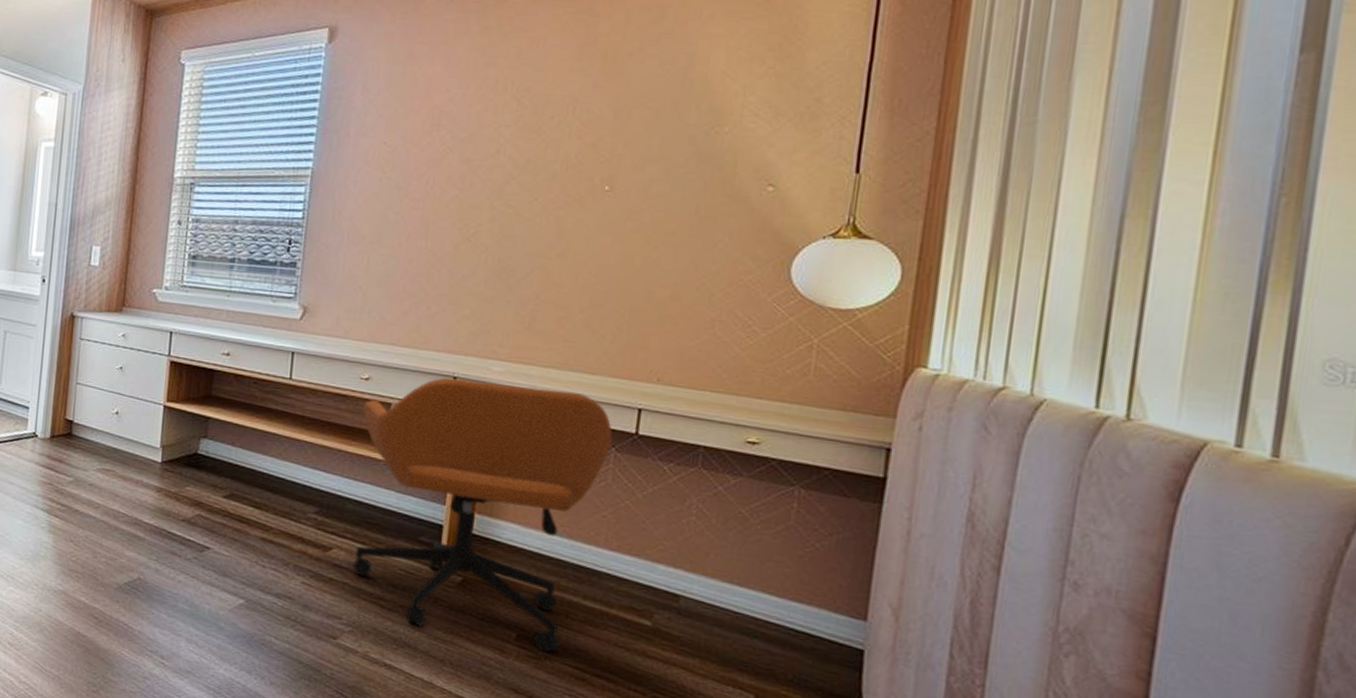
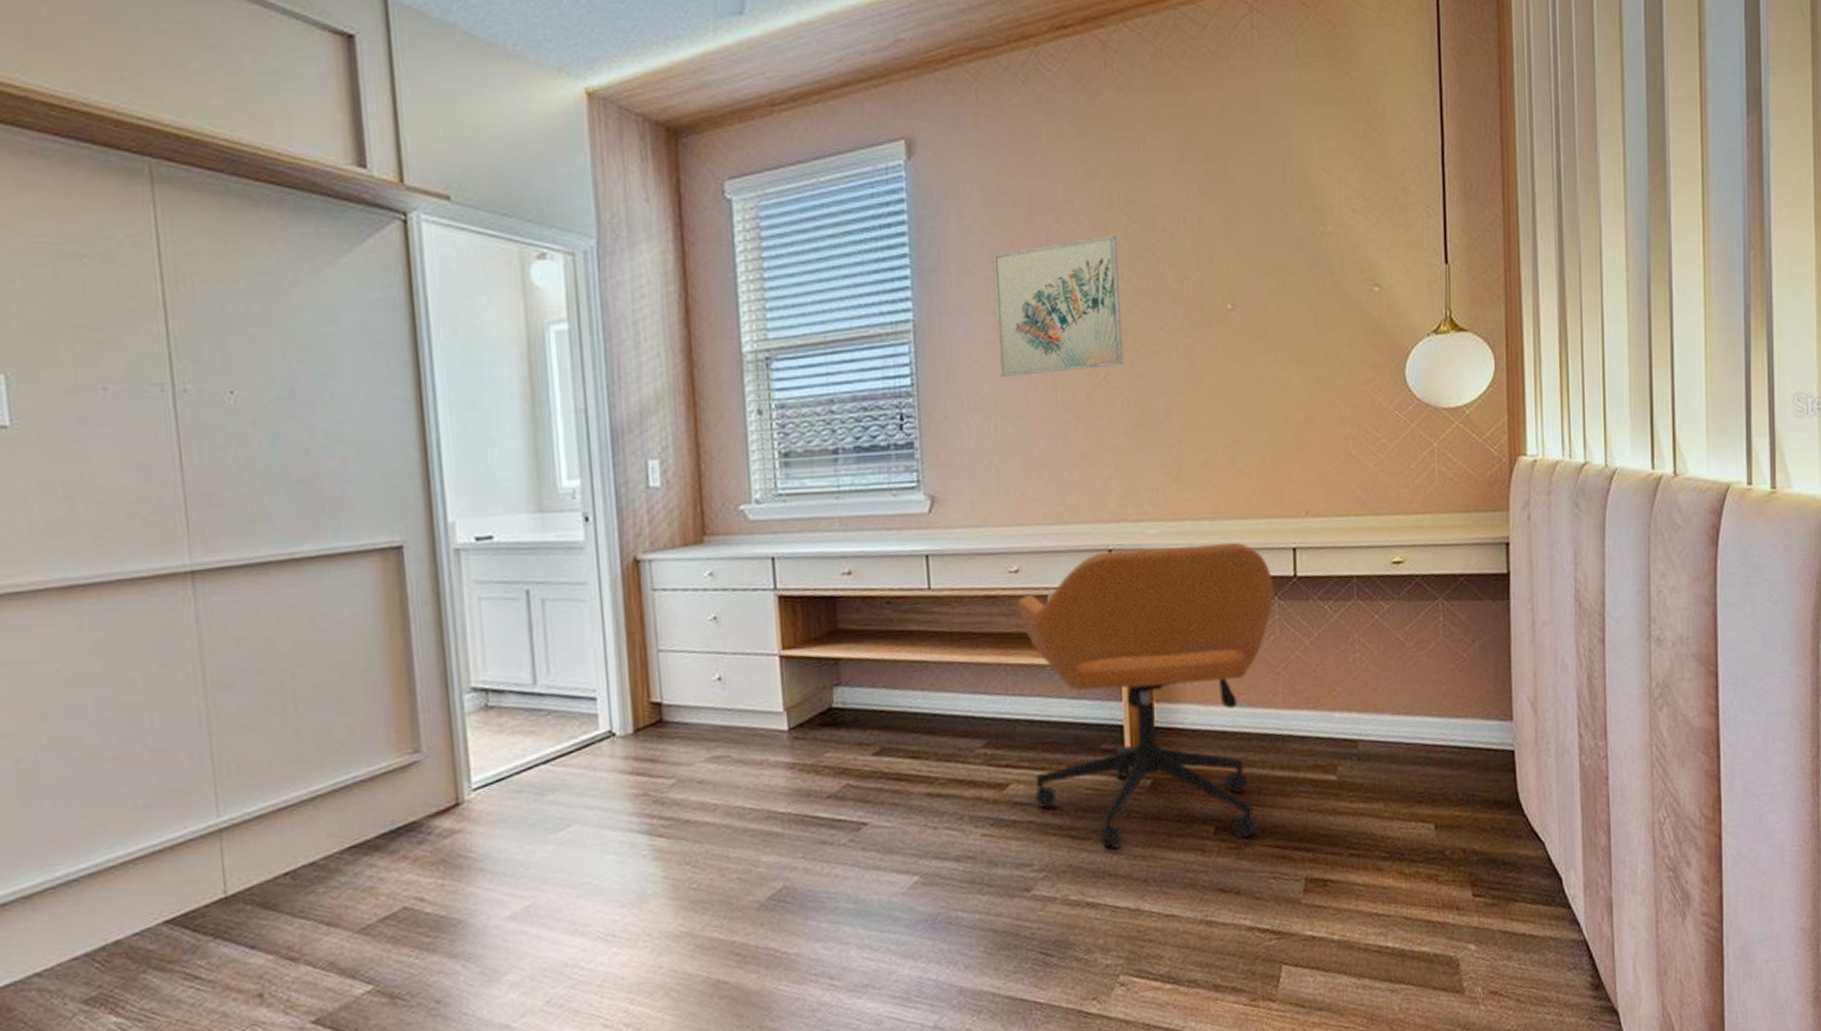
wall art: none [379,116,505,226] -> present [992,234,1124,377]

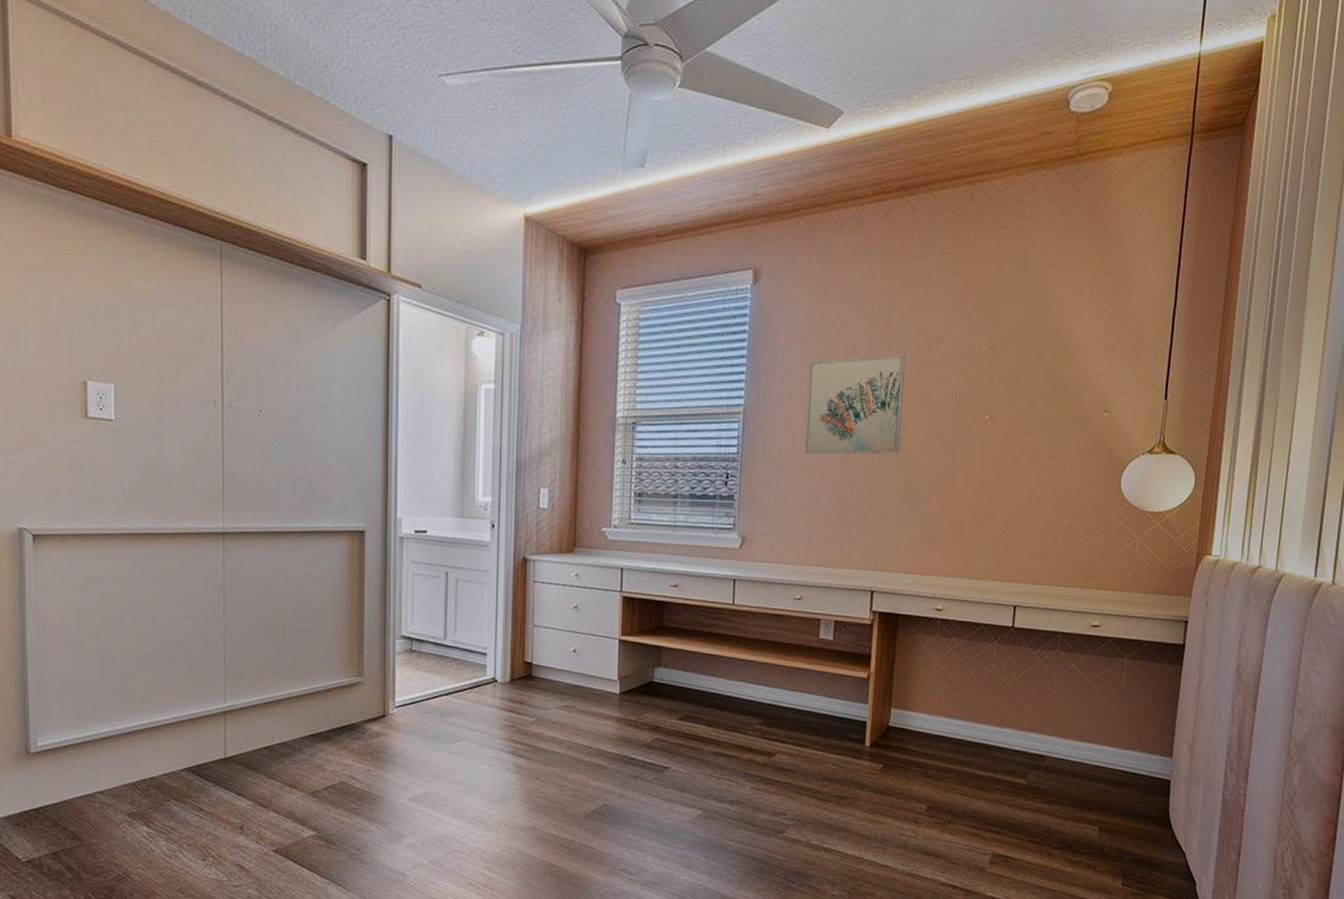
office chair: present [1016,542,1274,849] -> none [794,591,995,818]

